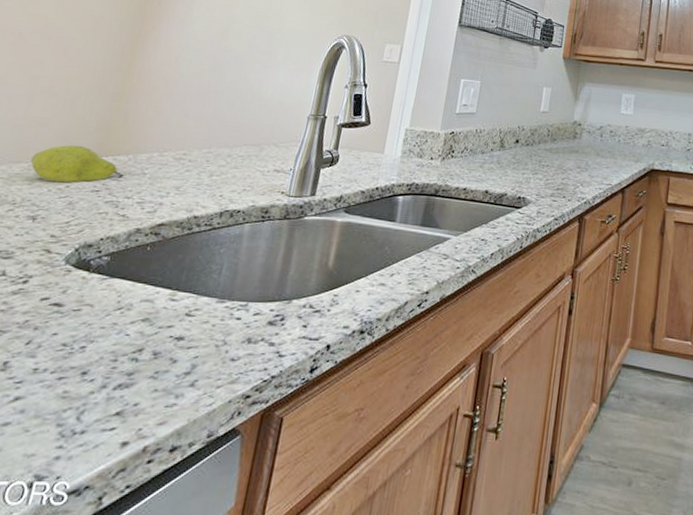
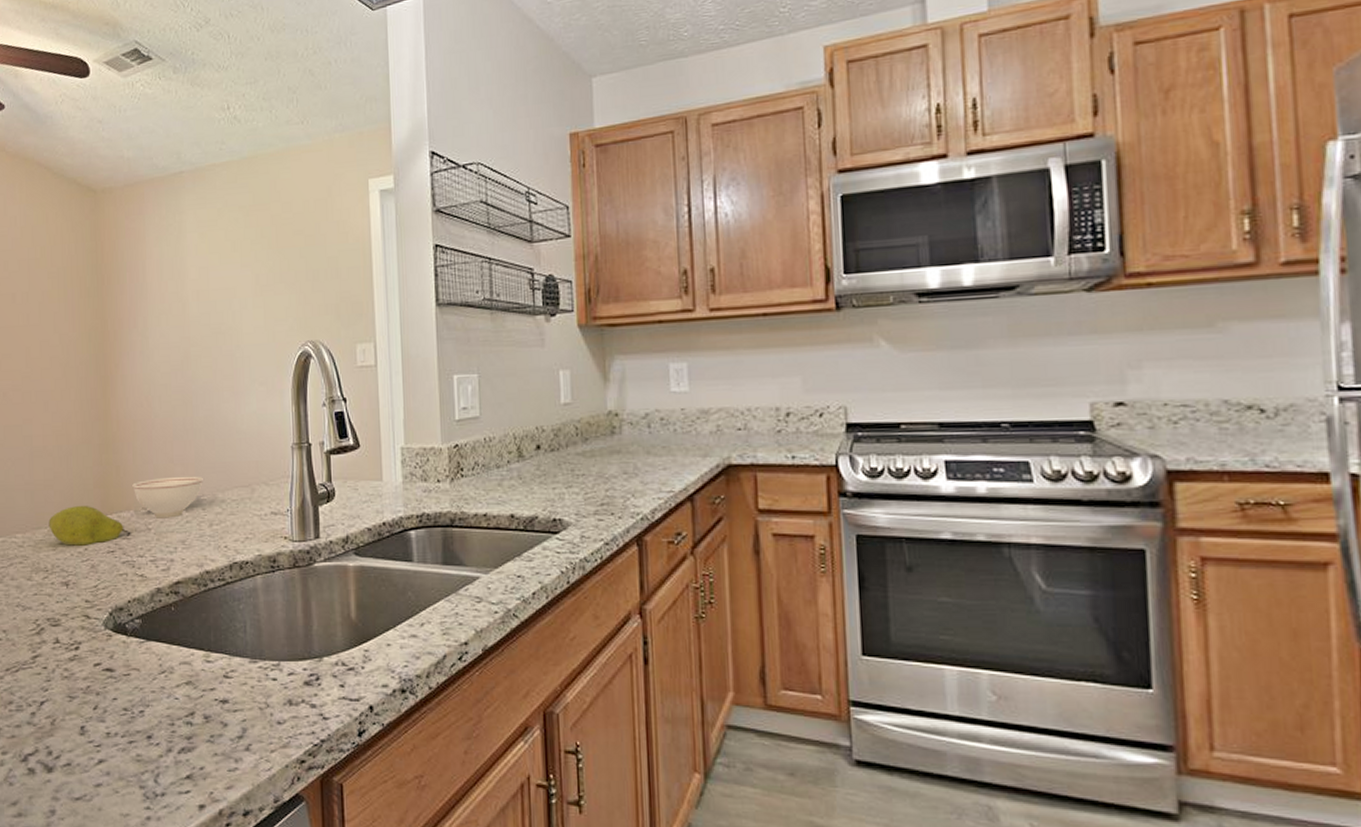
bowl: none [137,129,216,166] -> present [132,476,204,519]

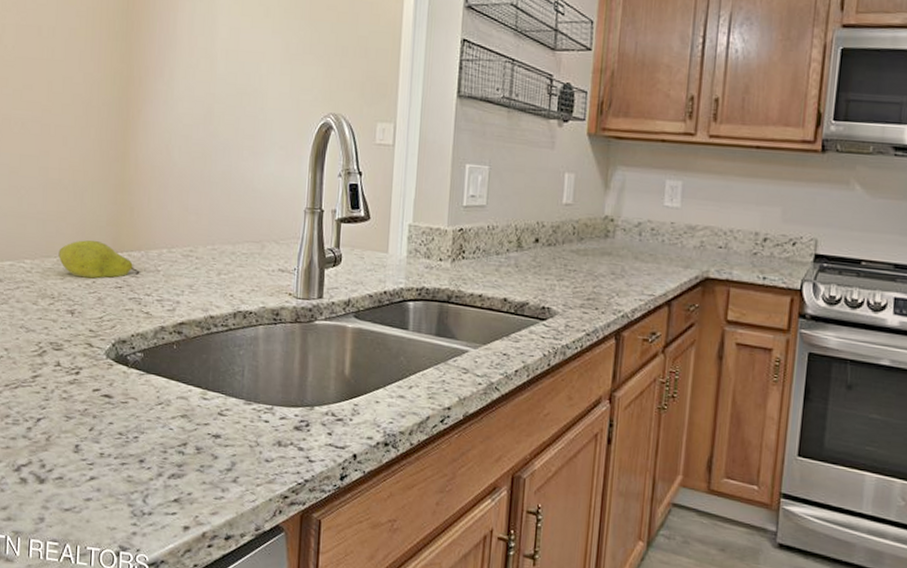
bowl: present [132,476,204,519] -> none [145,223,217,263]

